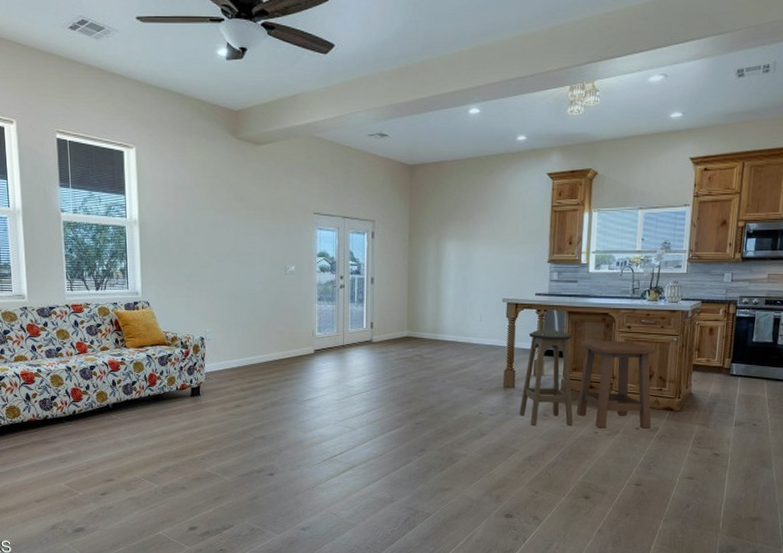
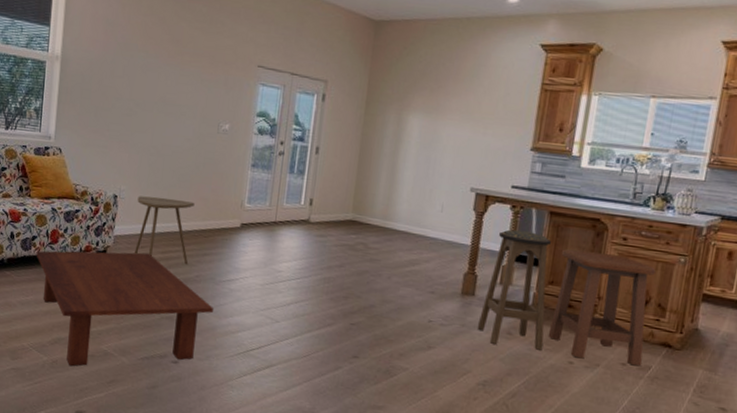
coffee table: none [137,384,300,490] -> present [36,251,215,367]
side table: none [222,335,273,391] -> present [135,196,195,265]

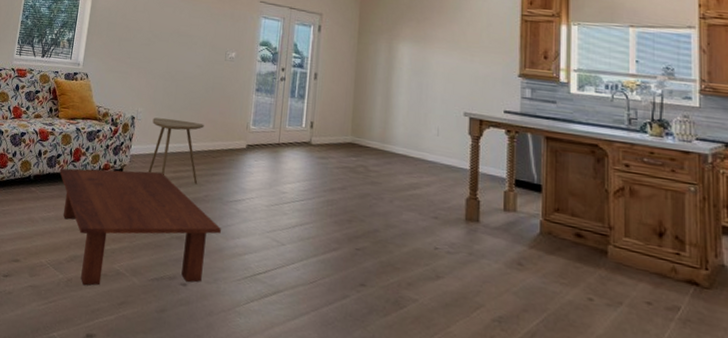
stool: present [477,229,552,351] -> none [485,154,558,284]
stool: present [548,249,656,366] -> none [561,175,668,306]

